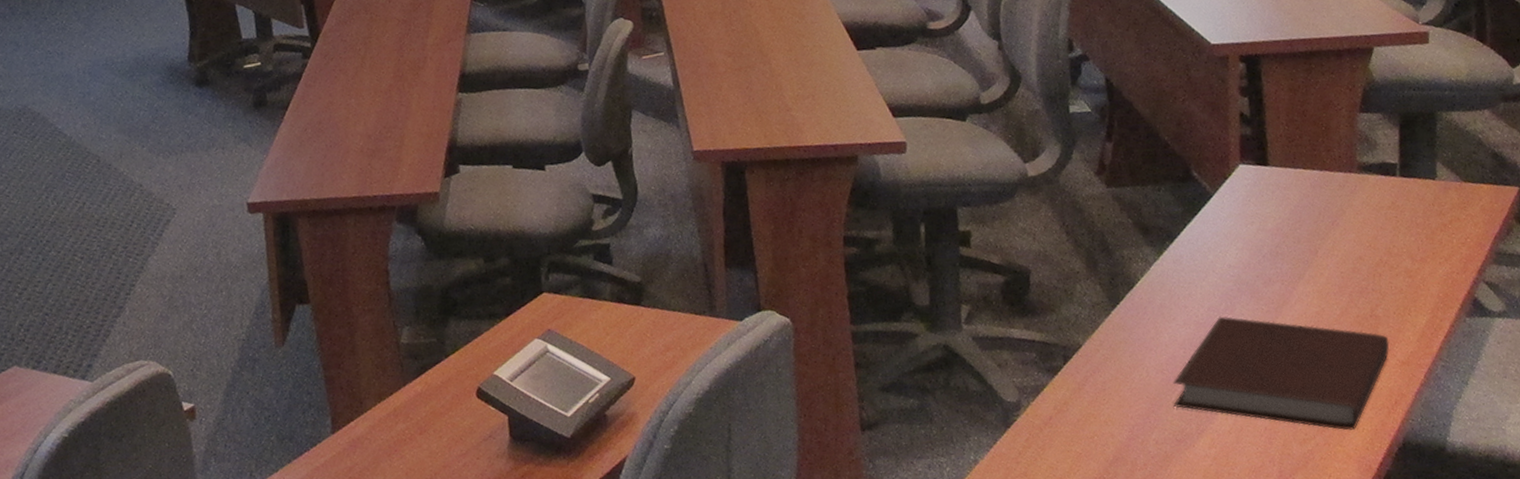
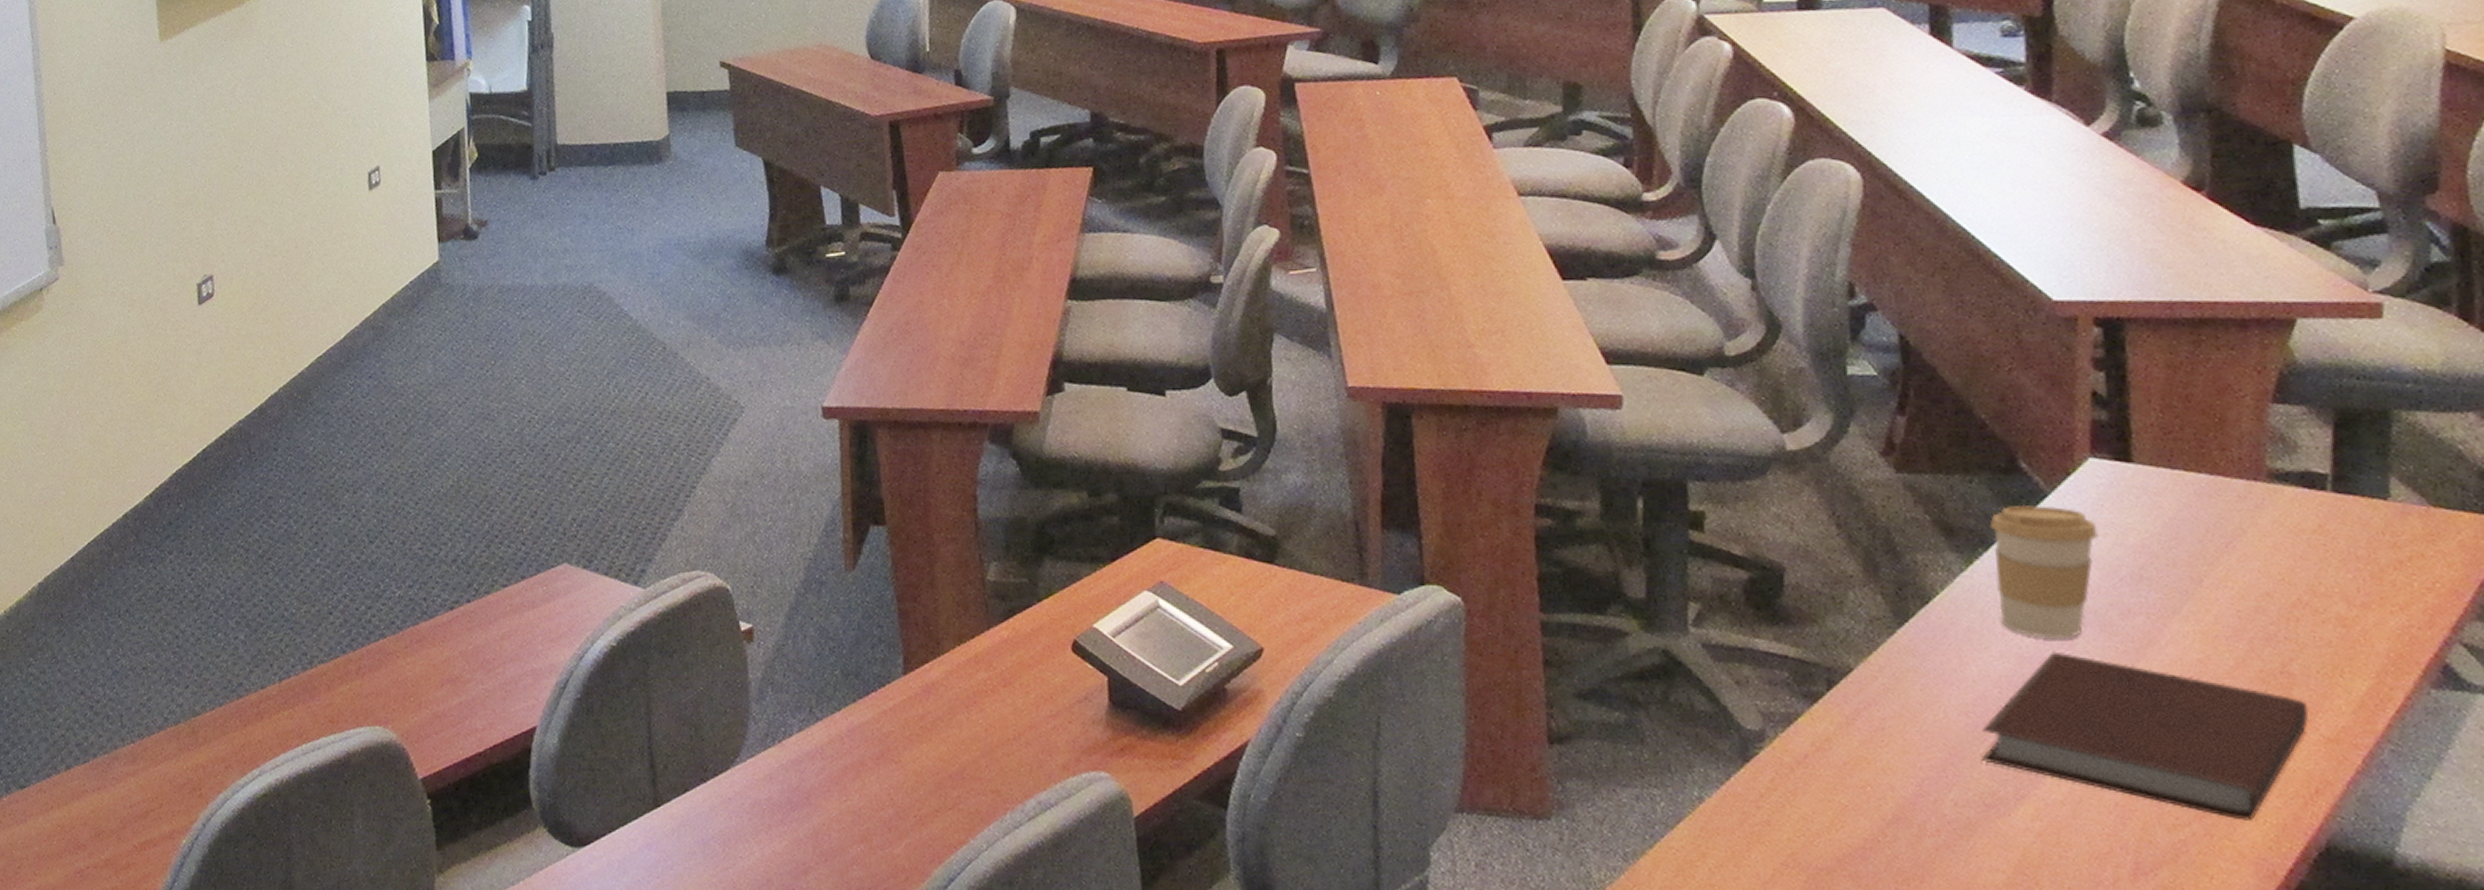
coffee cup: none [1173,204,1247,307] -> present [1989,504,2098,640]

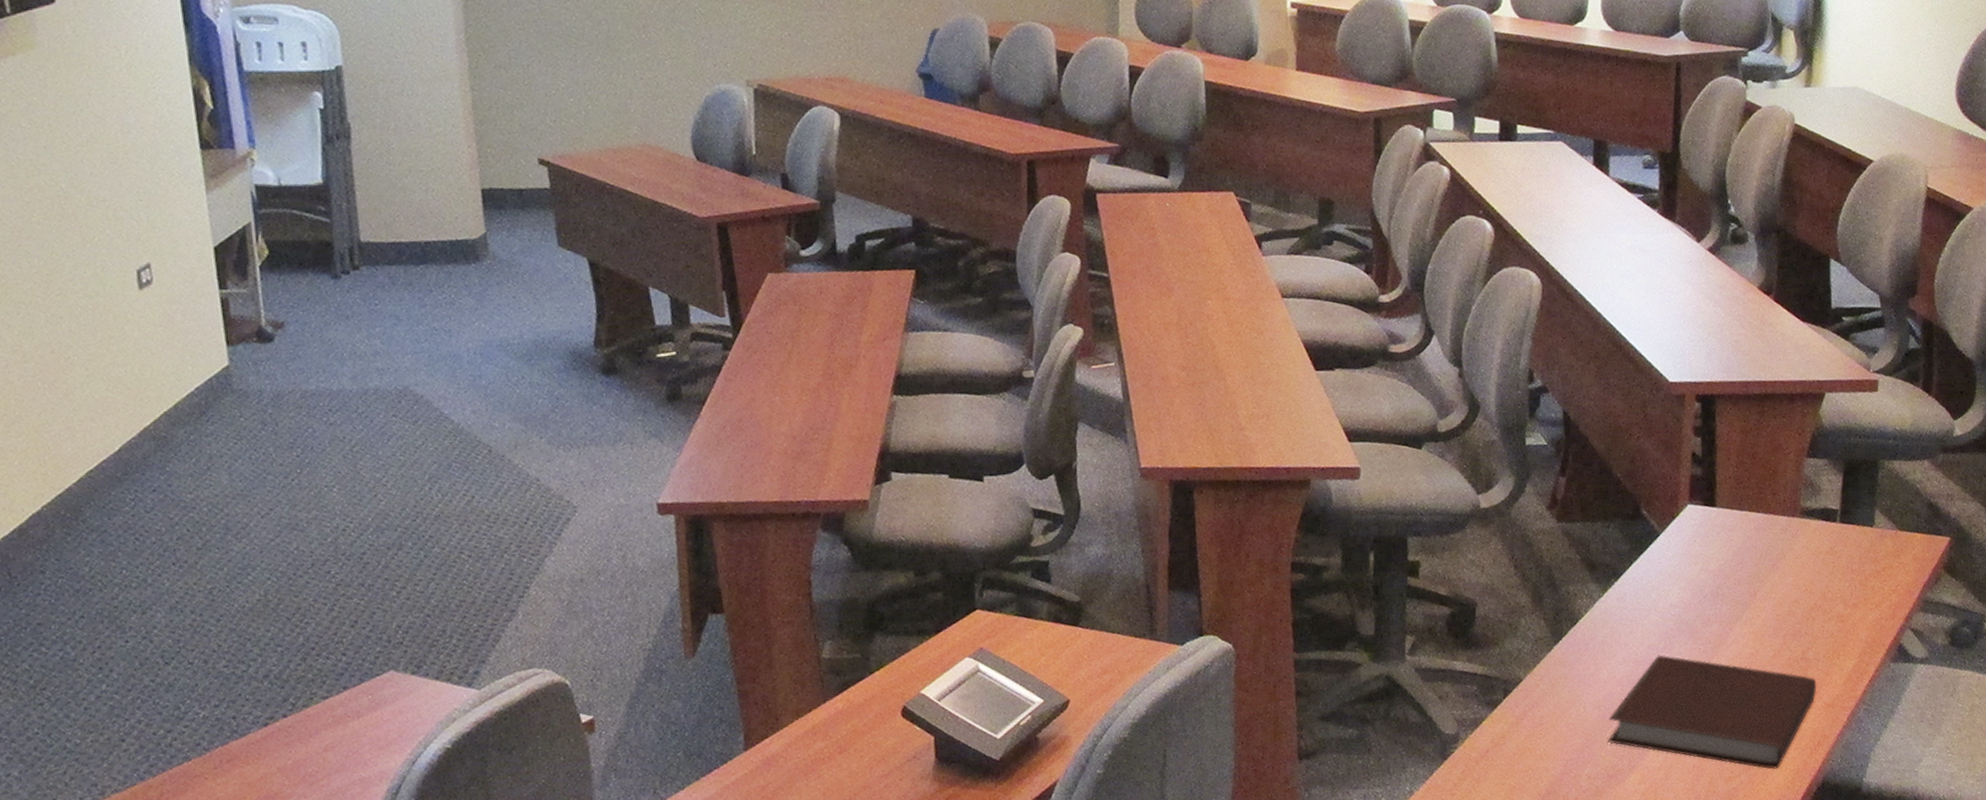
coffee cup: present [1989,504,2098,640] -> none [1620,543,1691,646]

